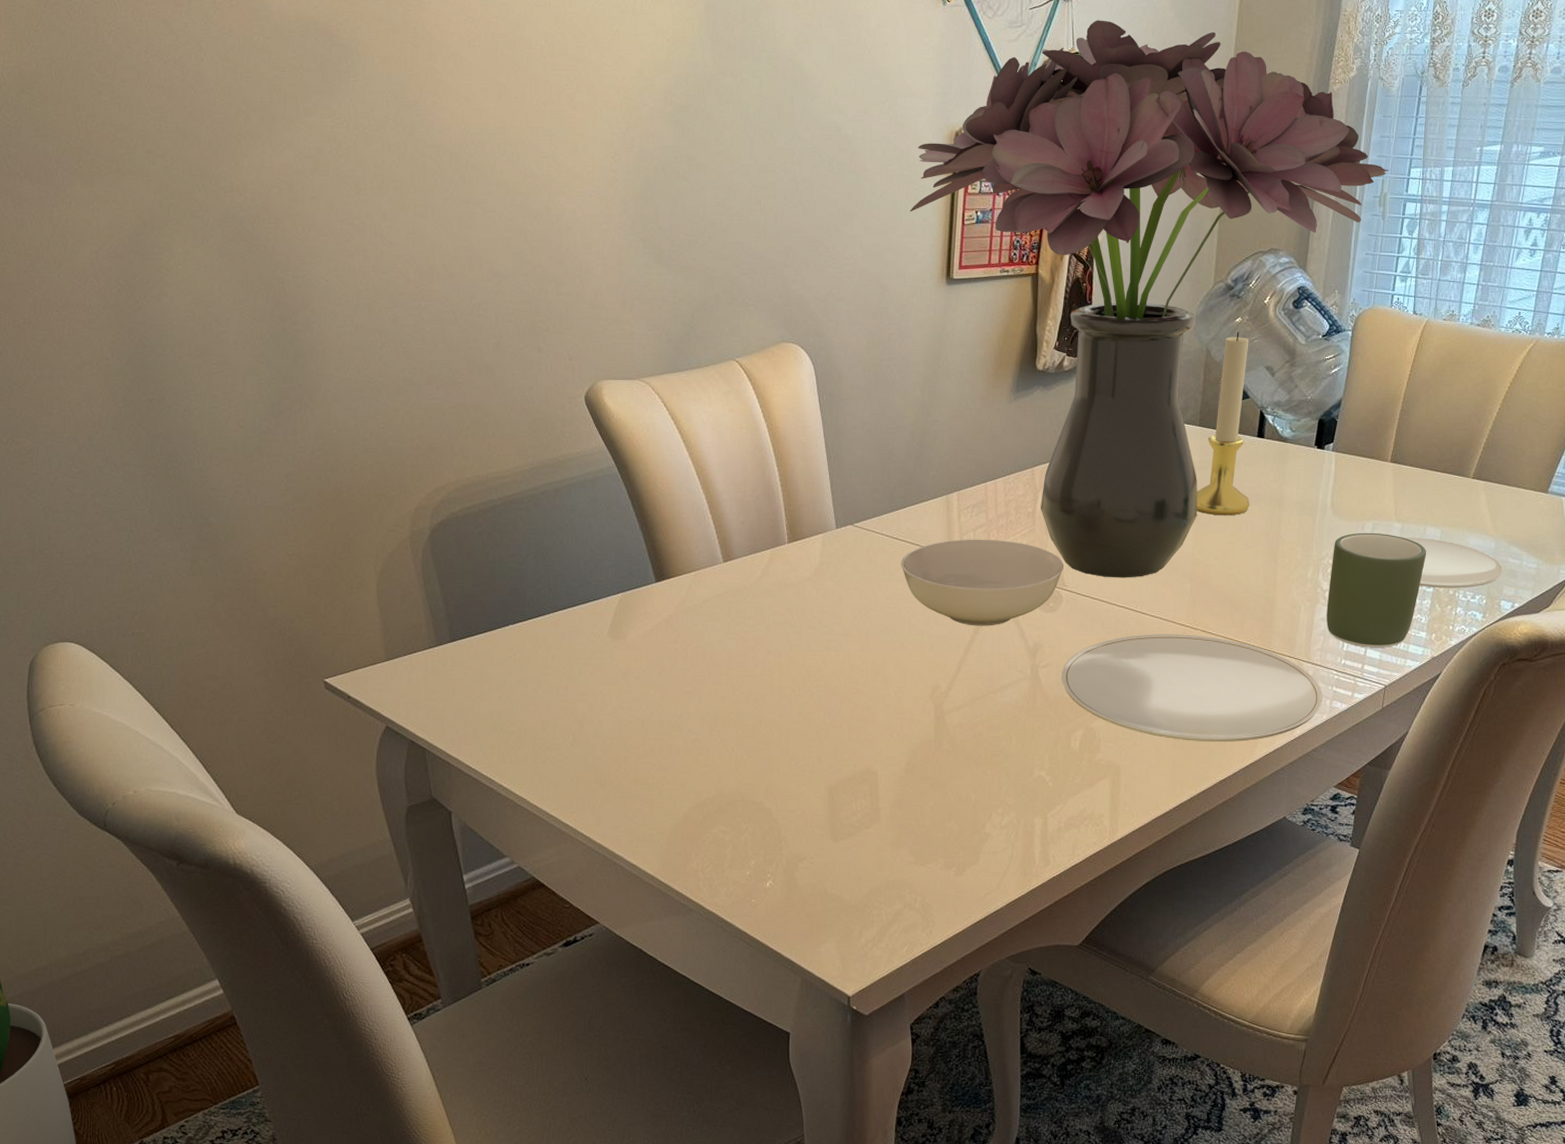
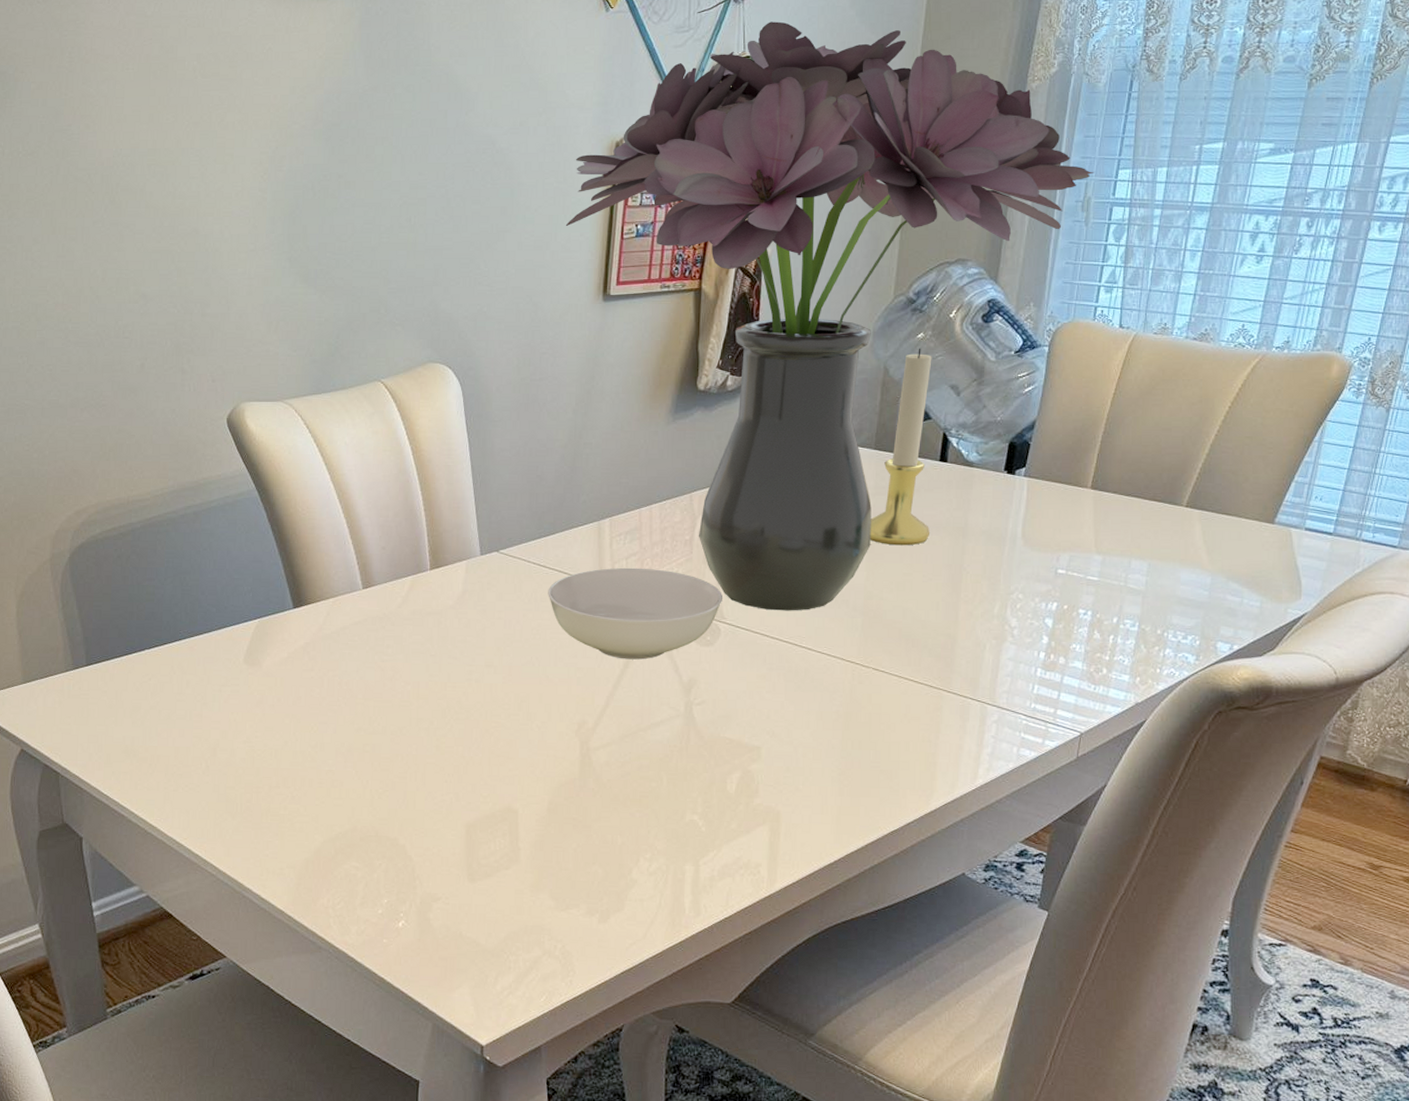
plate: present [1061,634,1322,743] -> none [717,671,1009,790]
mug: present [1326,532,1427,648] -> none [1015,565,1131,691]
plate: present [1402,537,1504,588] -> none [1103,570,1221,628]

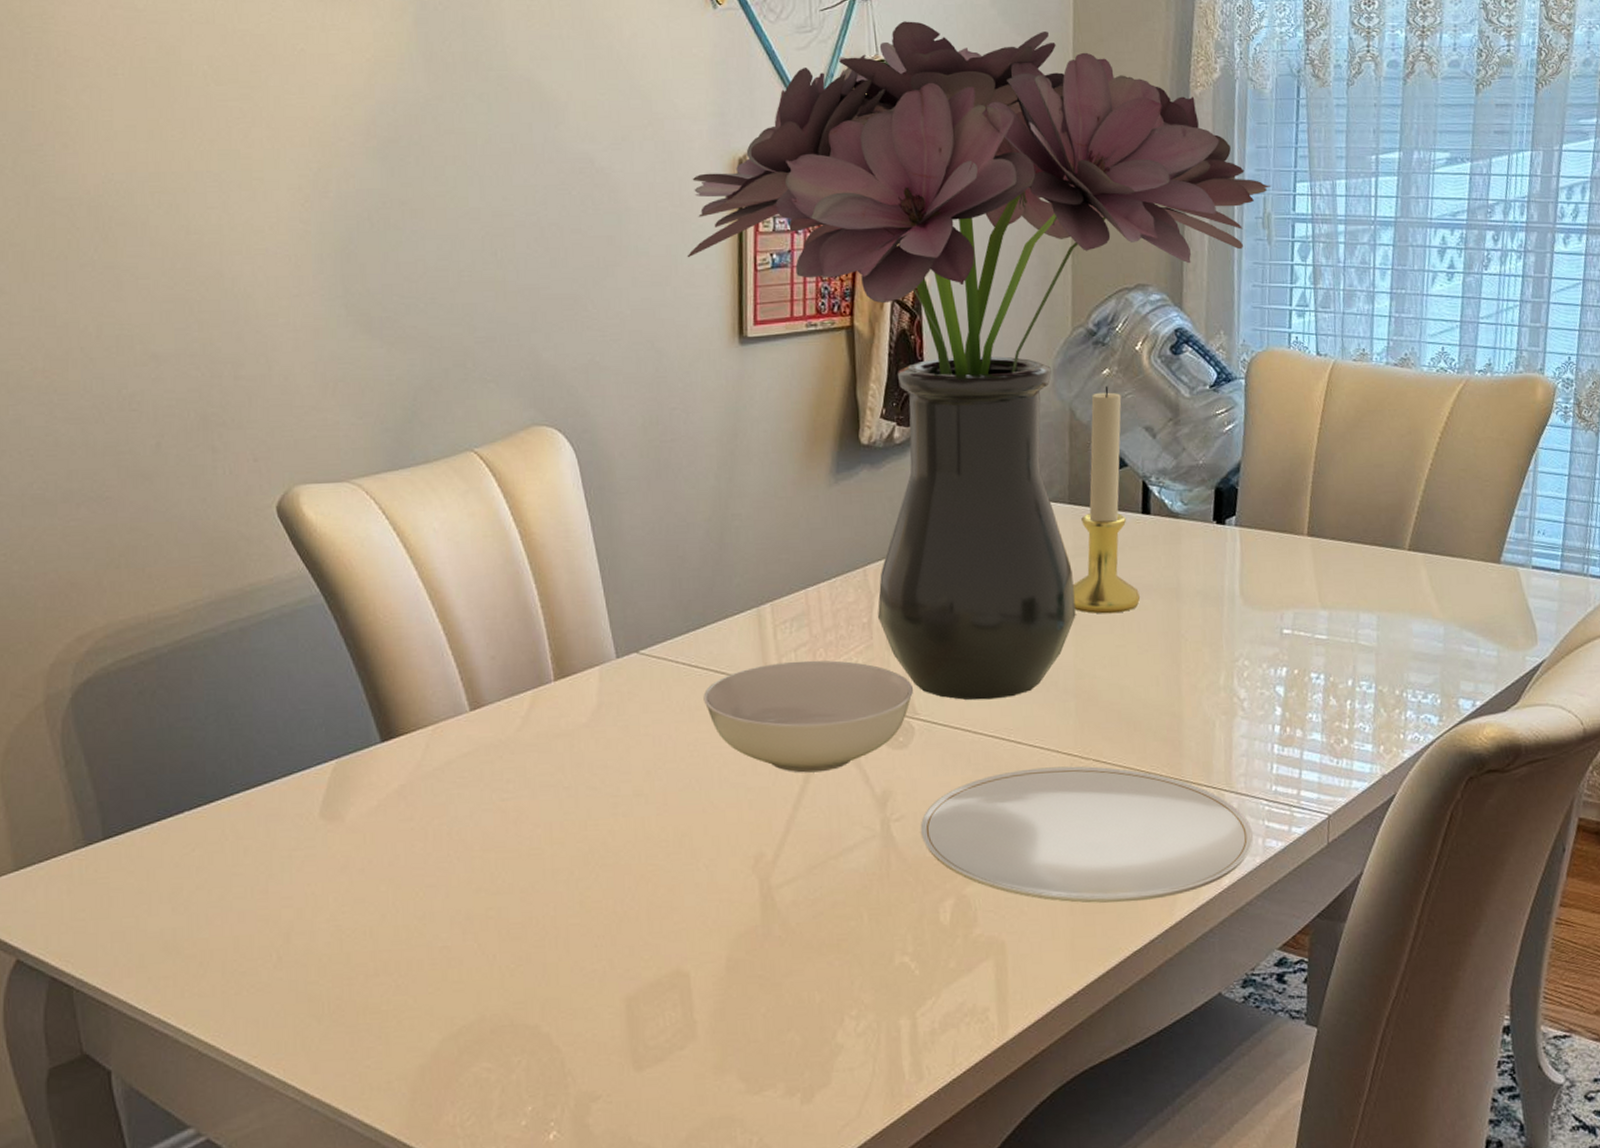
plate: none [717,671,1009,790] -> present [920,766,1253,904]

